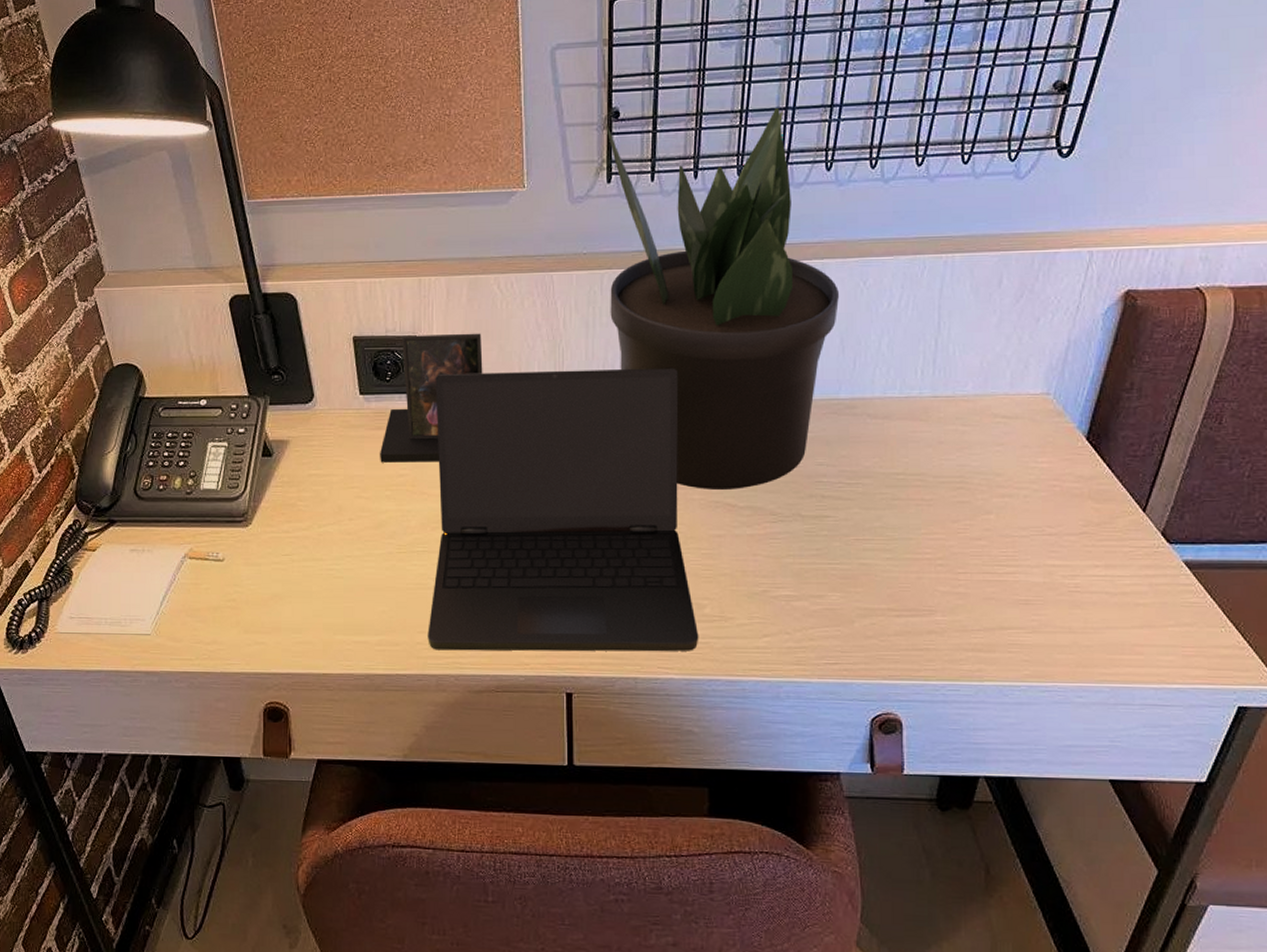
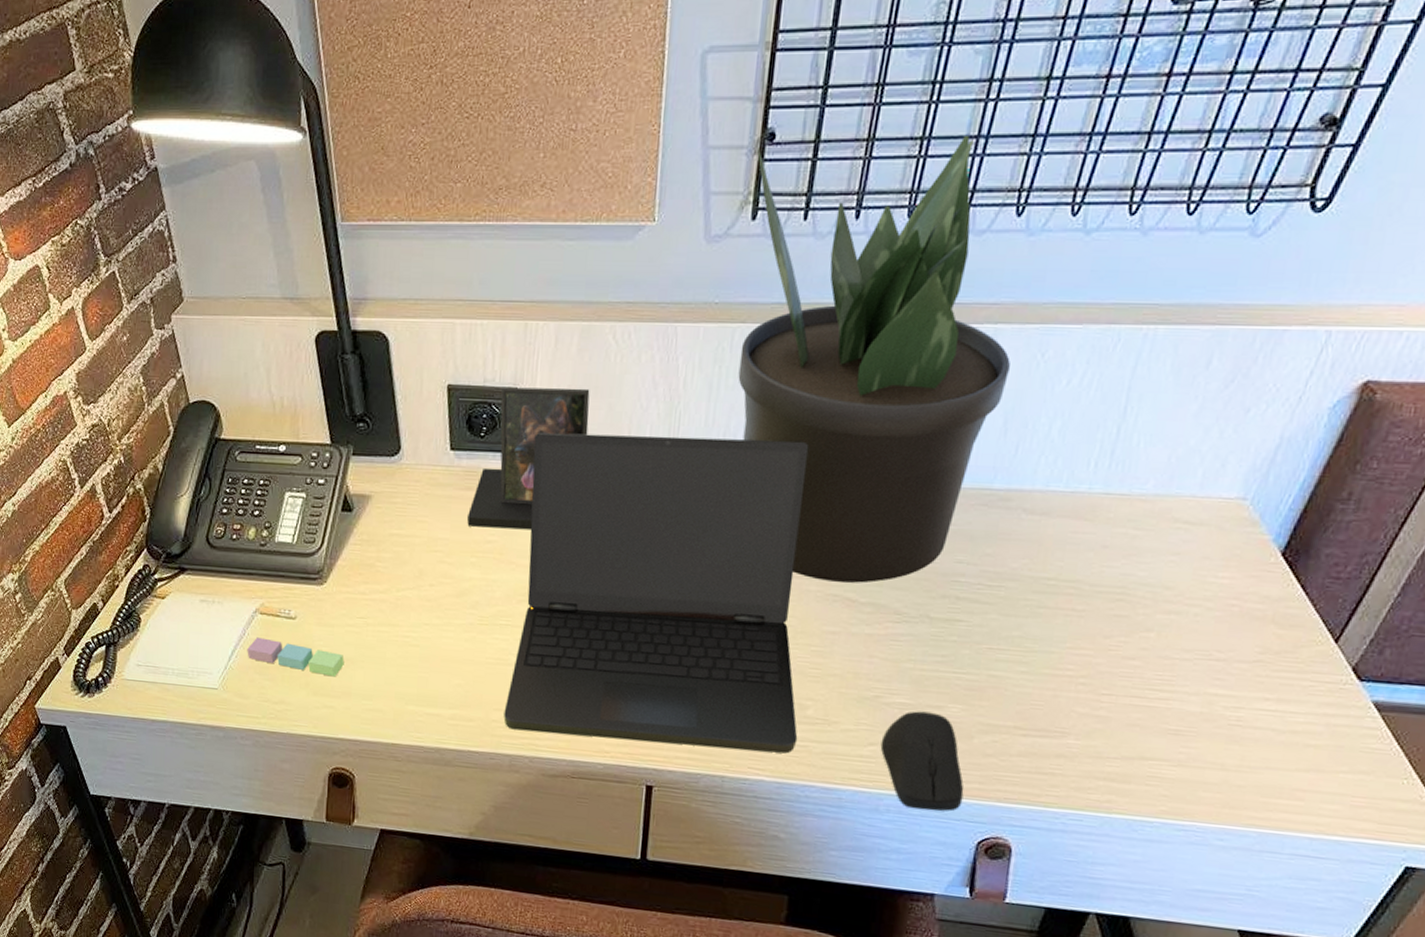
sticky notes: none [178,581,273,614] -> present [247,637,344,677]
computer mouse: none [774,601,853,693] -> present [880,711,964,811]

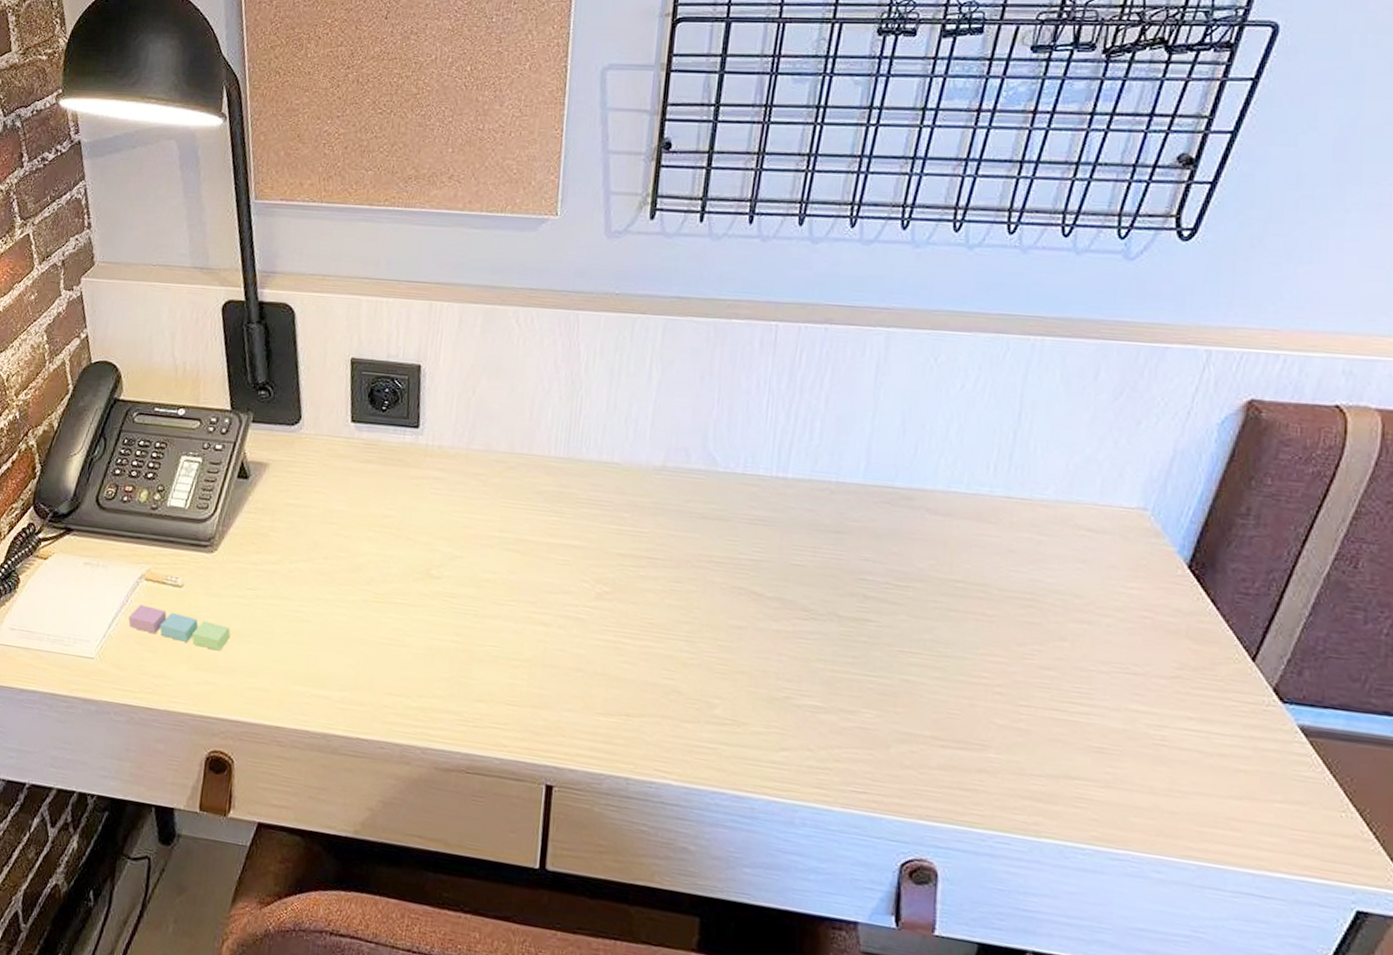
photo frame: present [467,387,590,530] -> none [365,363,493,506]
laptop: present [504,432,809,754] -> none [396,410,711,756]
planter: present [738,136,1010,583] -> none [639,155,904,577]
computer mouse: present [880,711,964,811] -> none [793,715,883,828]

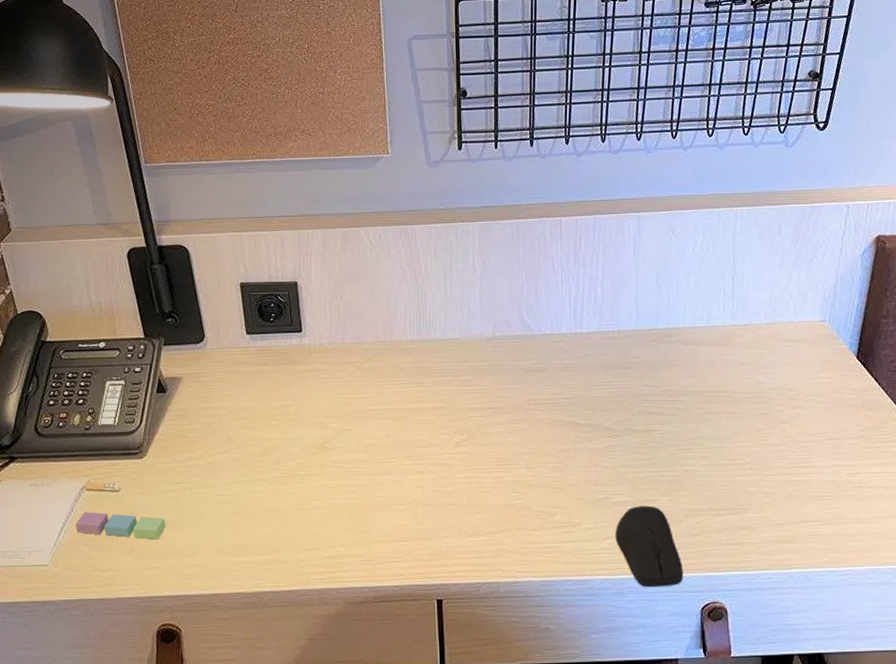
computer mouse: none [793,715,883,828] -> present [615,505,684,588]

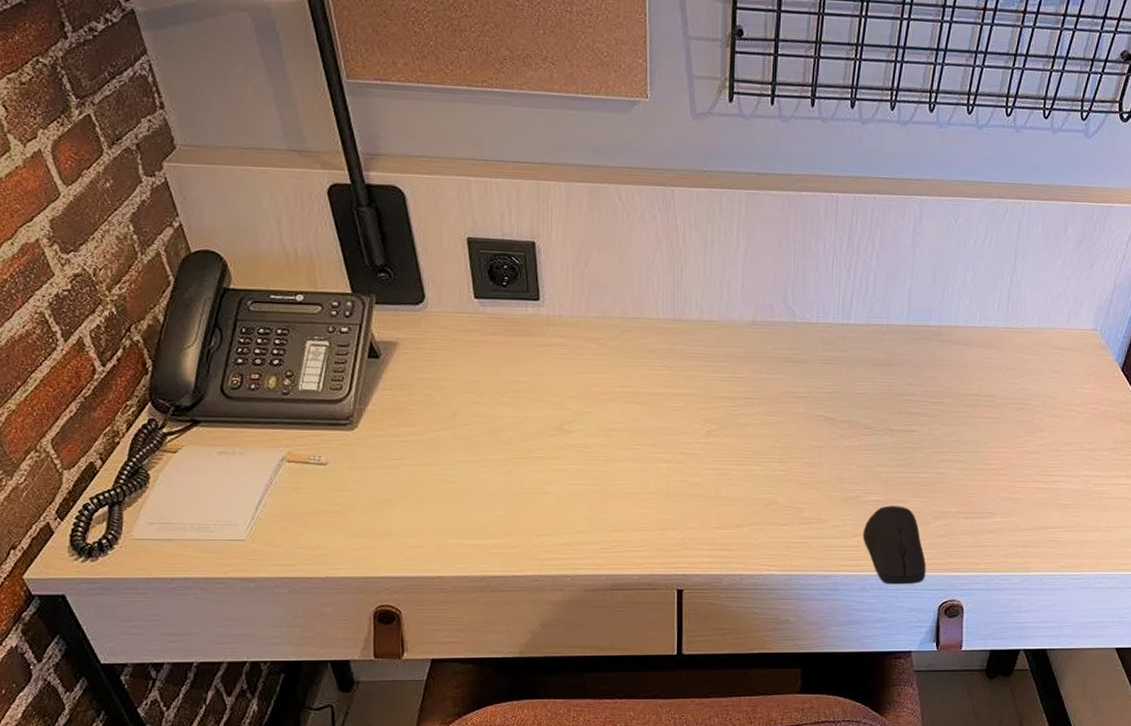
sticky notes: present [75,512,166,540] -> none [276,485,382,518]

